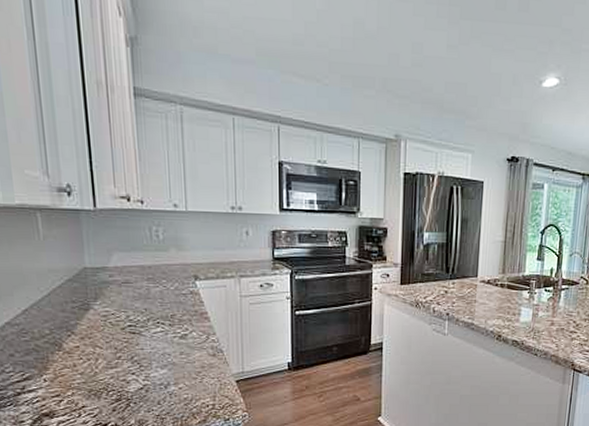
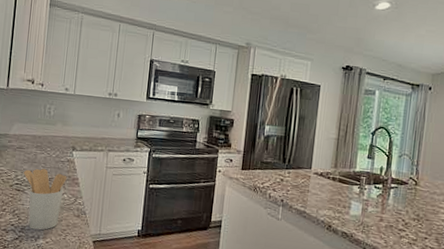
utensil holder: none [137,305,193,376] -> present [24,169,67,231]

